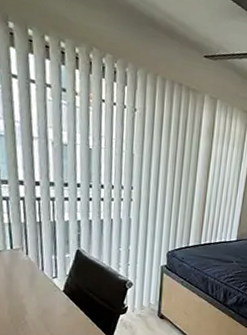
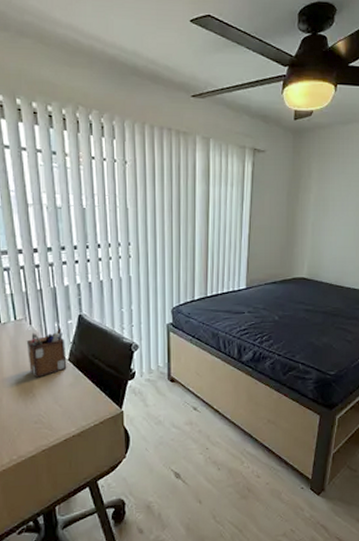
desk organizer: none [21,261,62,306] -> present [26,328,67,378]

